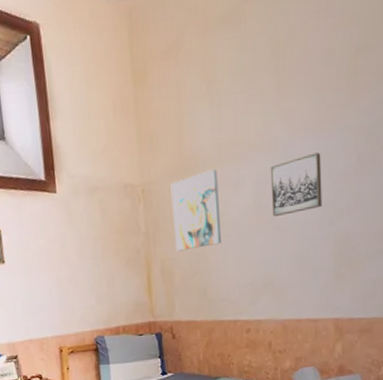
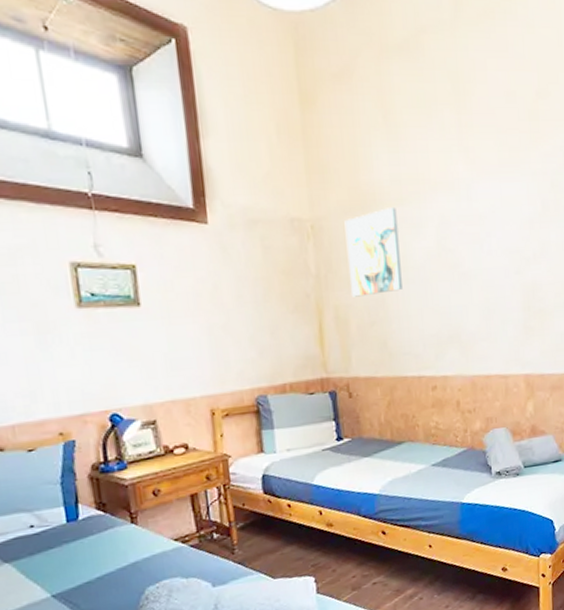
wall art: present [270,152,322,217] -> none [453,196,509,263]

